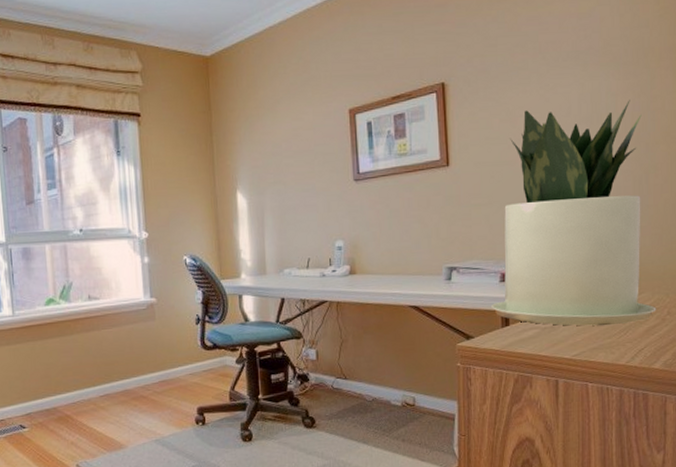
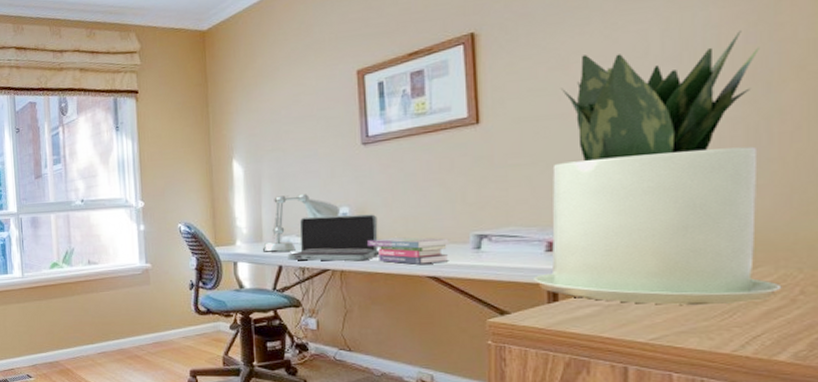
desk lamp: none [265,227,335,285] -> present [262,194,340,252]
laptop: none [289,247,370,293] -> present [287,214,380,261]
books: none [360,269,426,295] -> present [368,237,449,265]

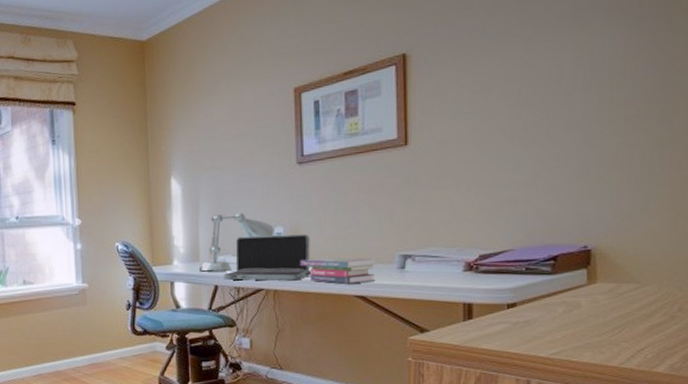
planter: present [534,29,782,305] -> none [452,60,664,322]

